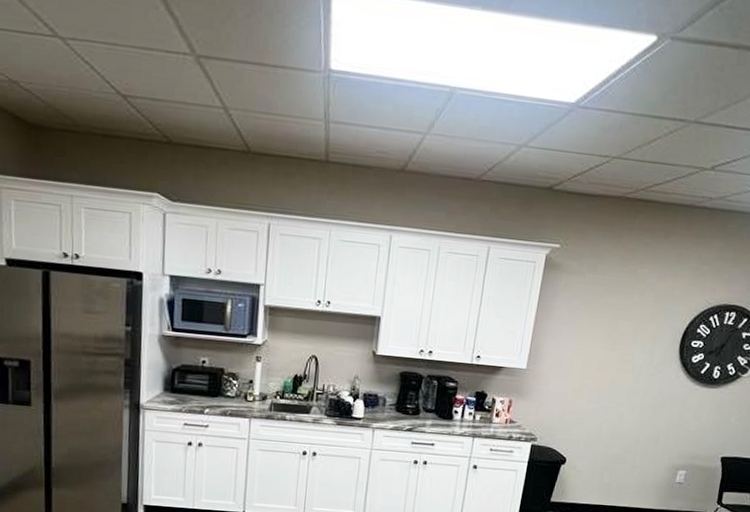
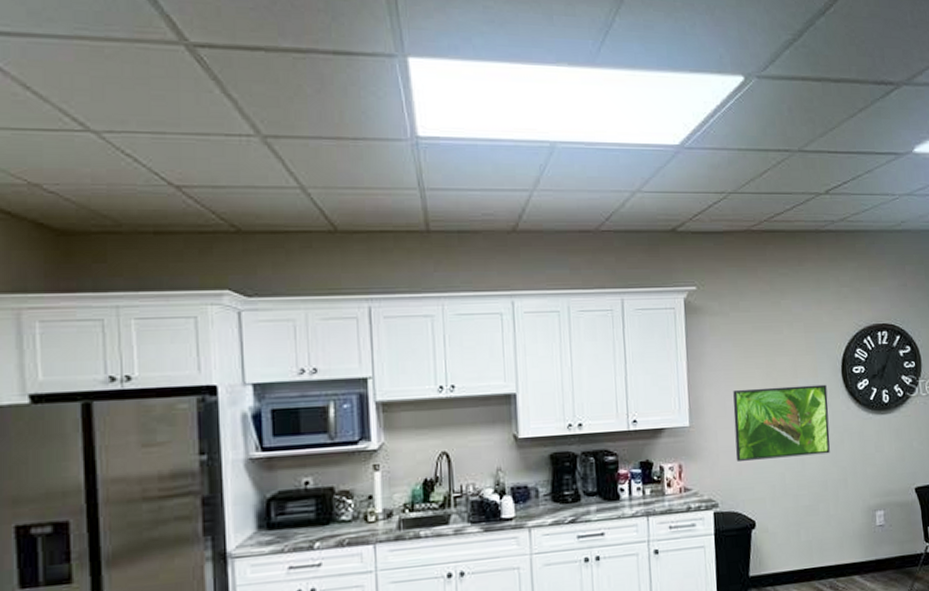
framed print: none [561,344,662,414] -> present [733,384,830,462]

